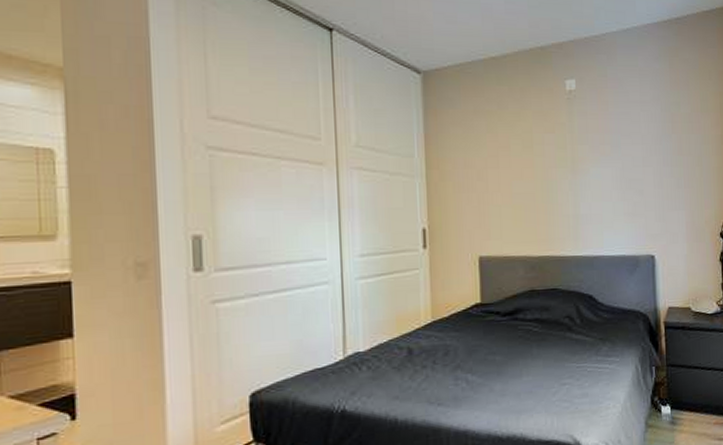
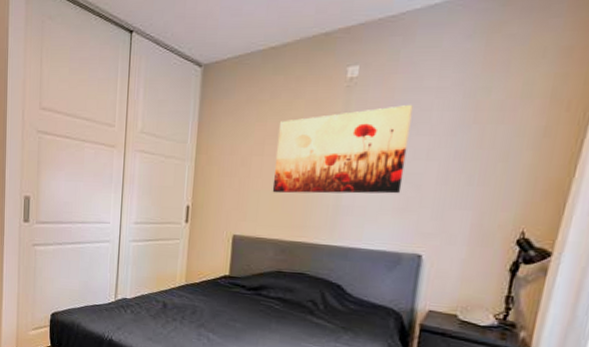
wall art: none [511,116,628,207] -> present [272,104,413,194]

